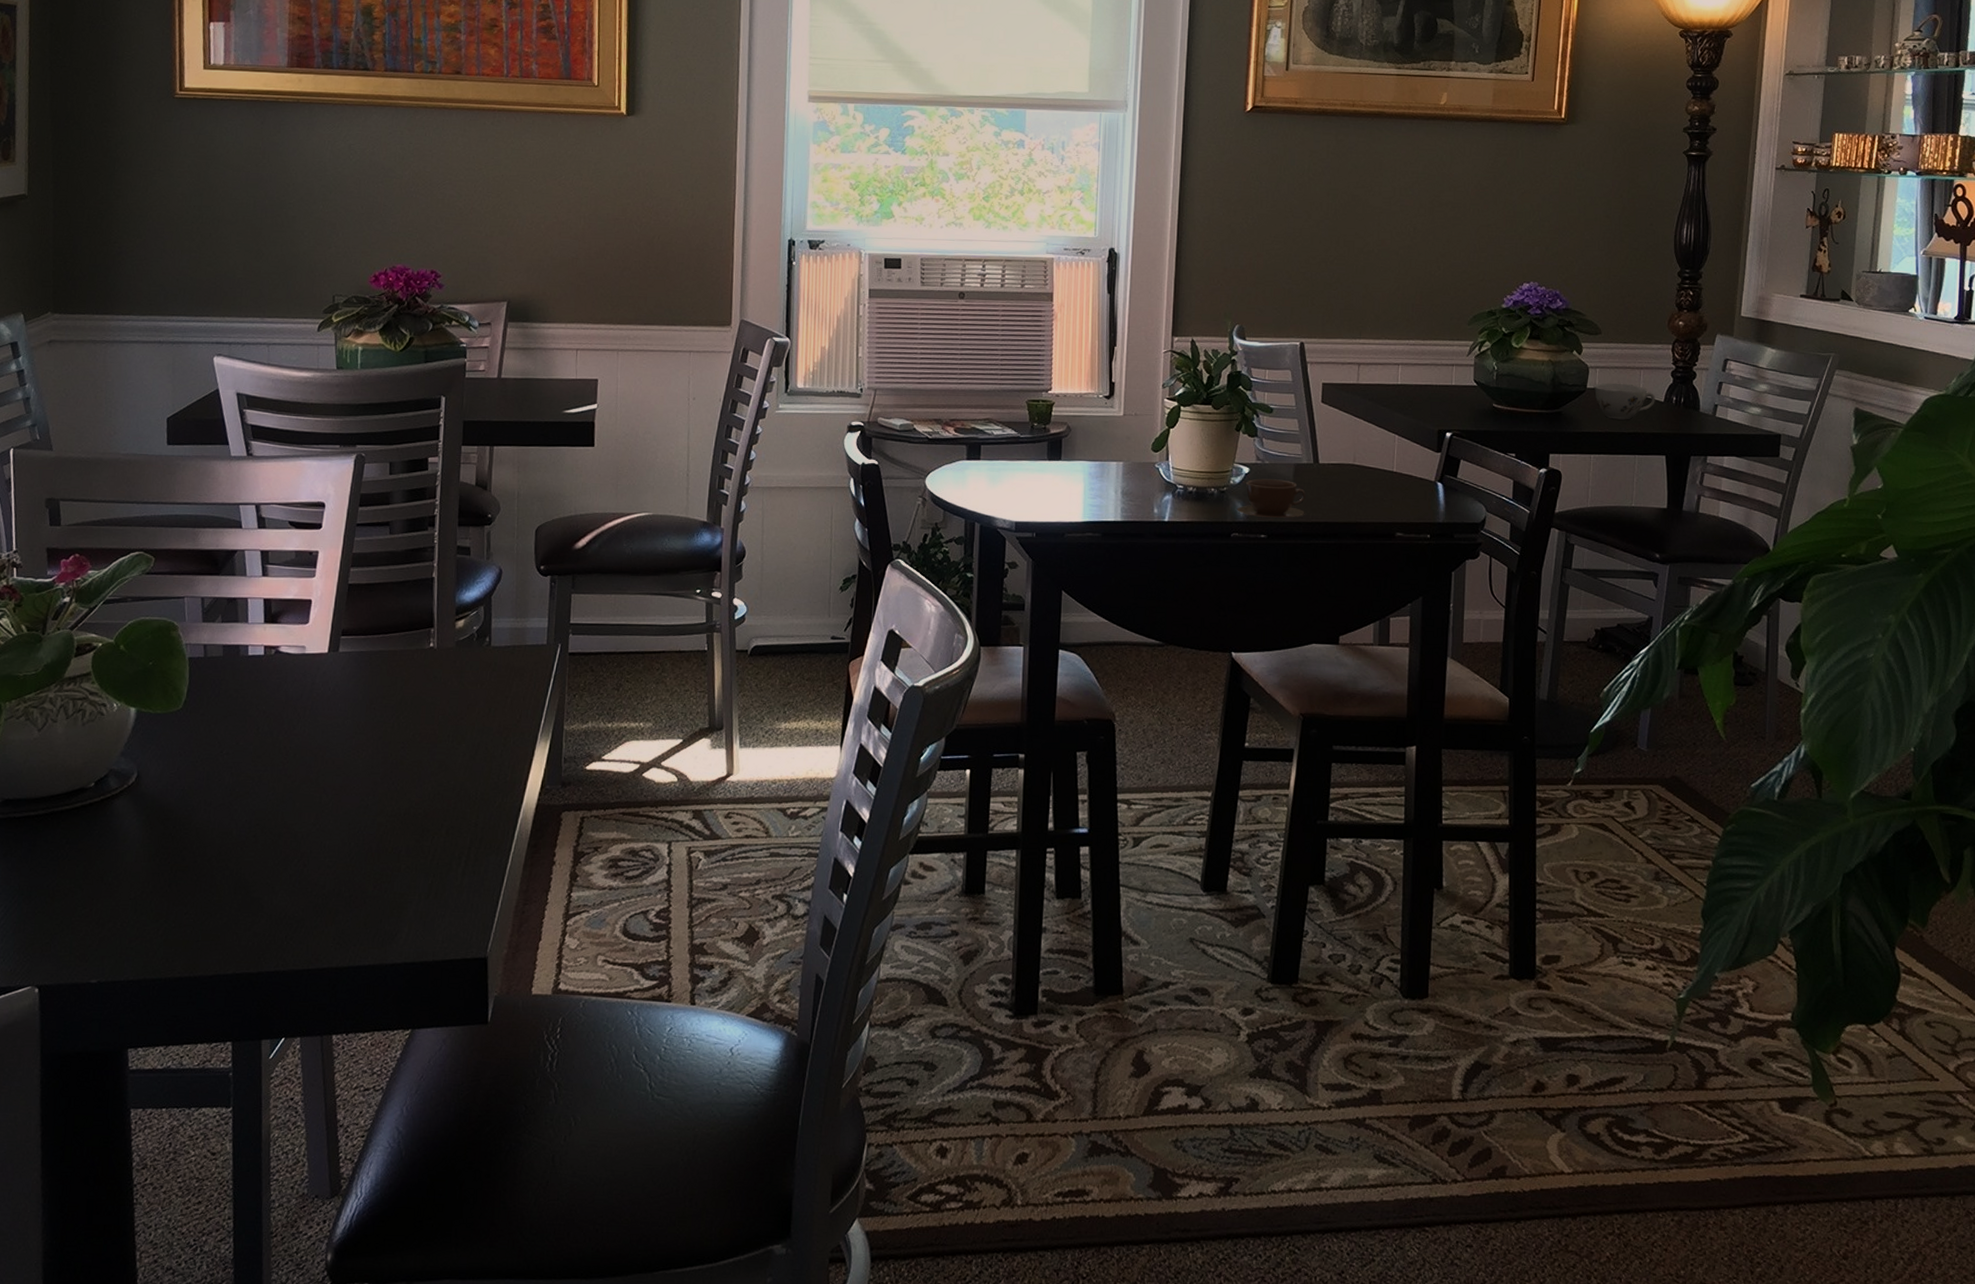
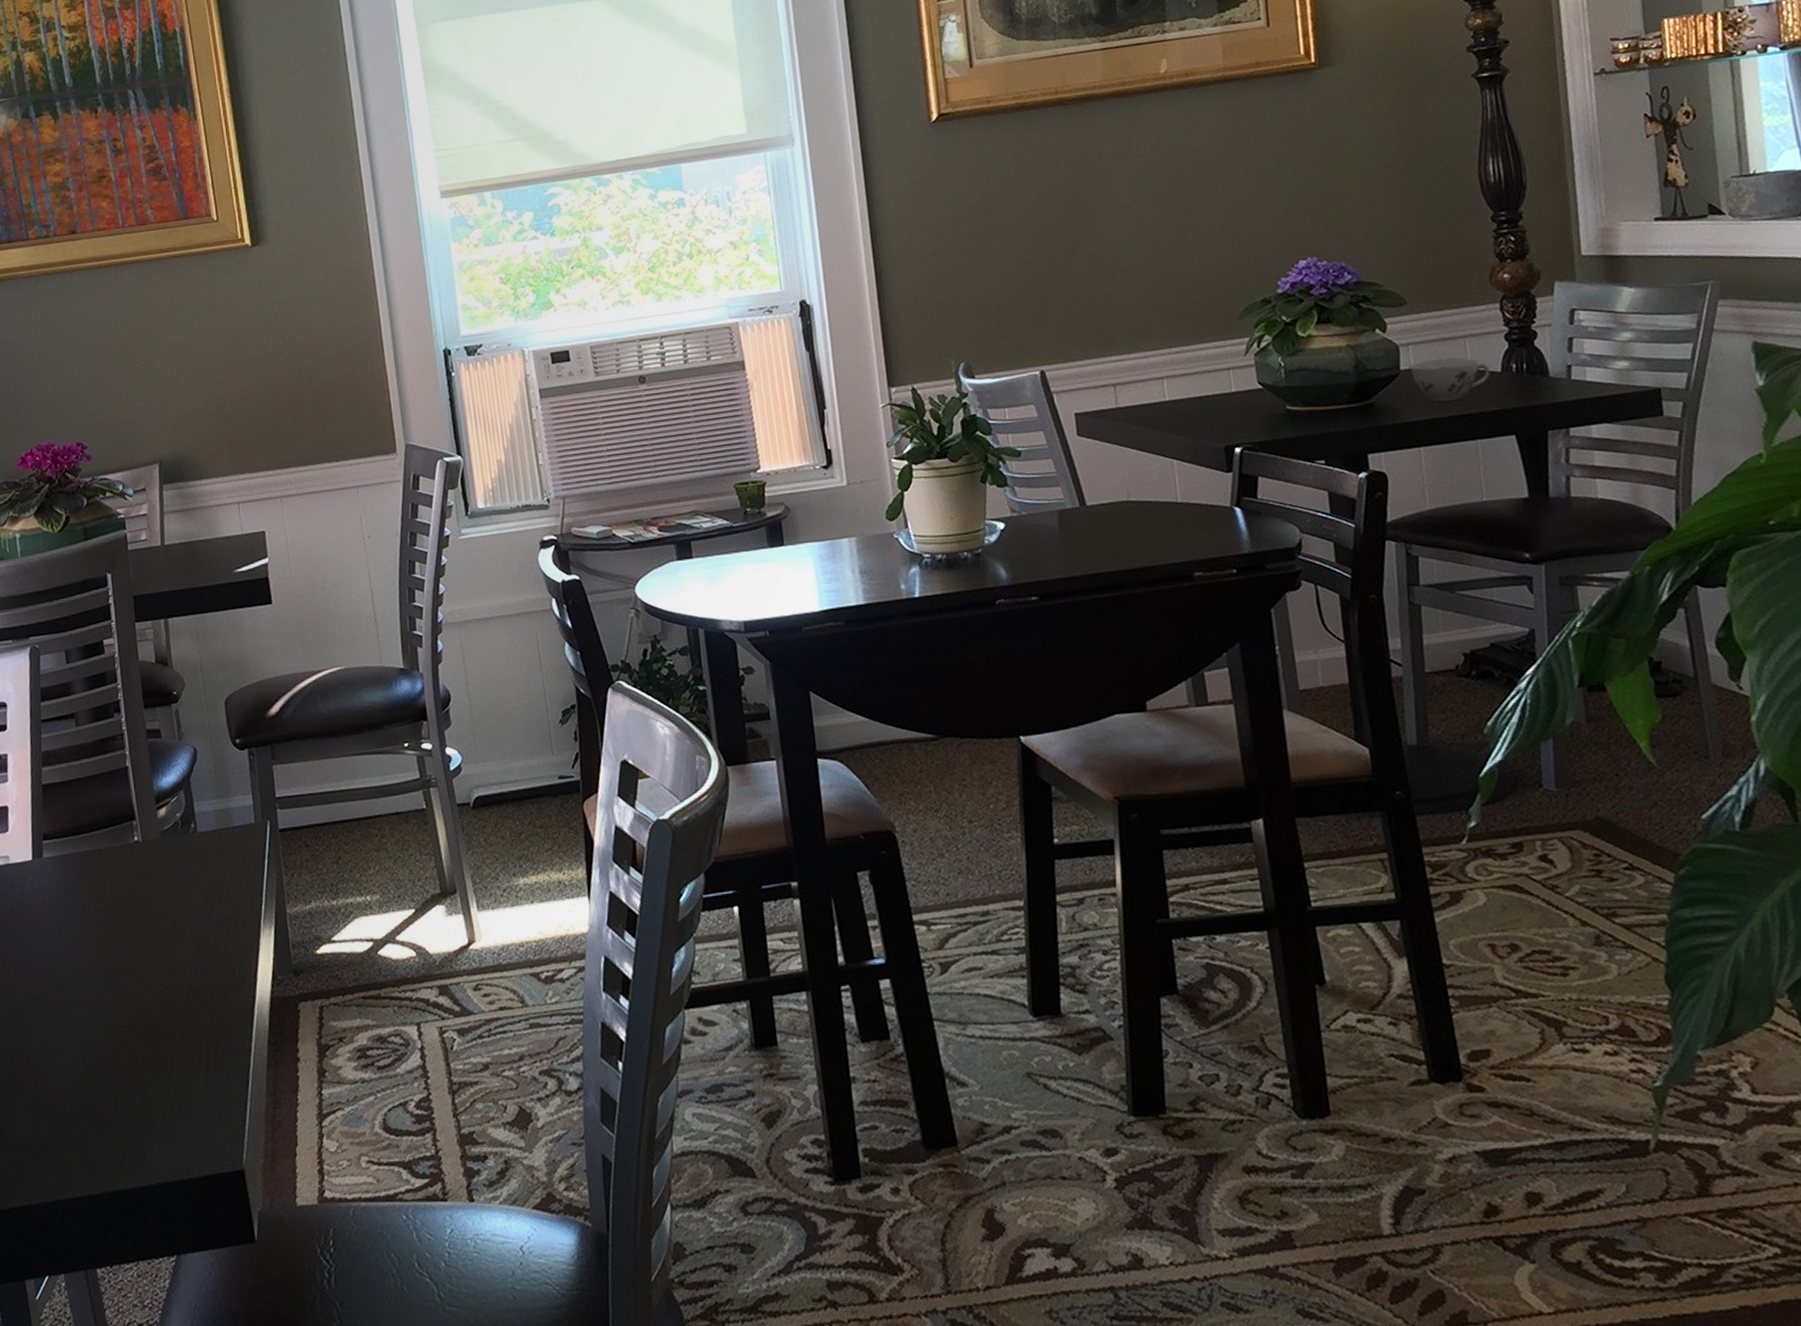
teacup: present [1237,478,1306,518] -> none [997,530,1080,577]

